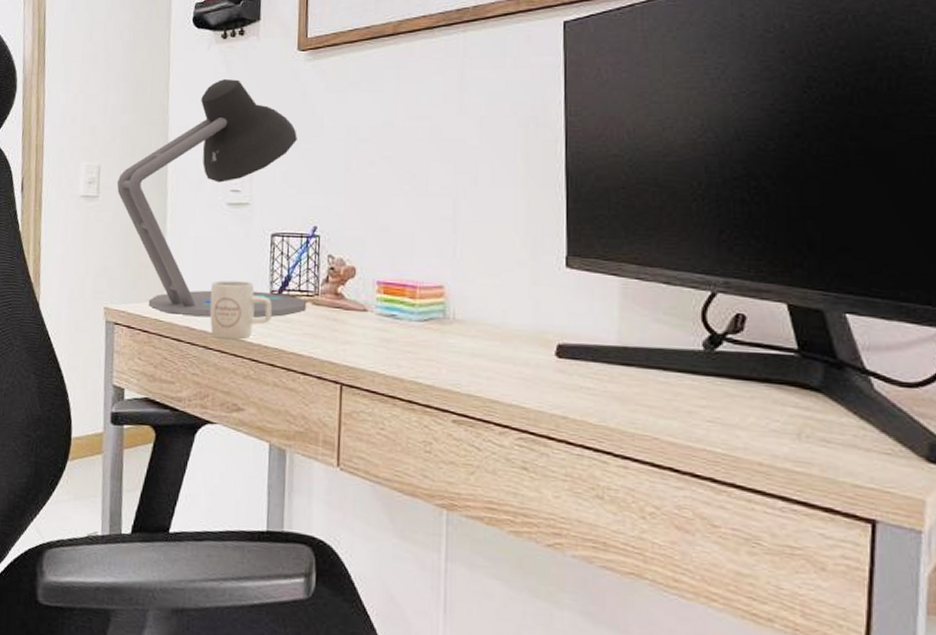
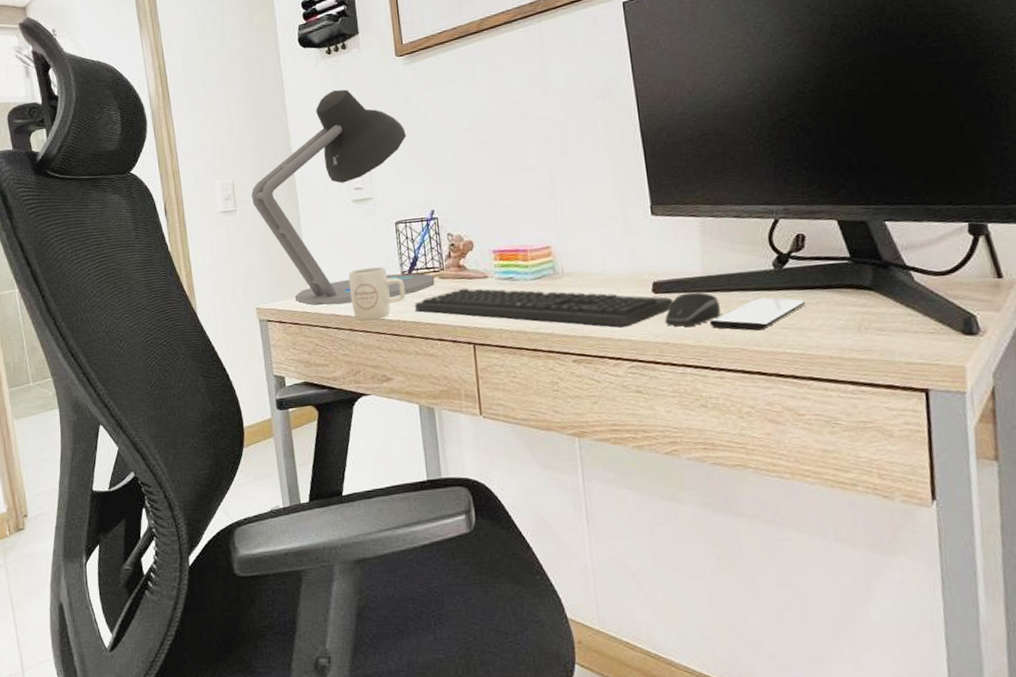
computer keyboard: none [280,319,578,390] -> present [415,288,673,326]
computer mouse: none [566,362,633,402] -> present [665,292,720,327]
phone: none [619,381,737,419] -> present [710,297,806,331]

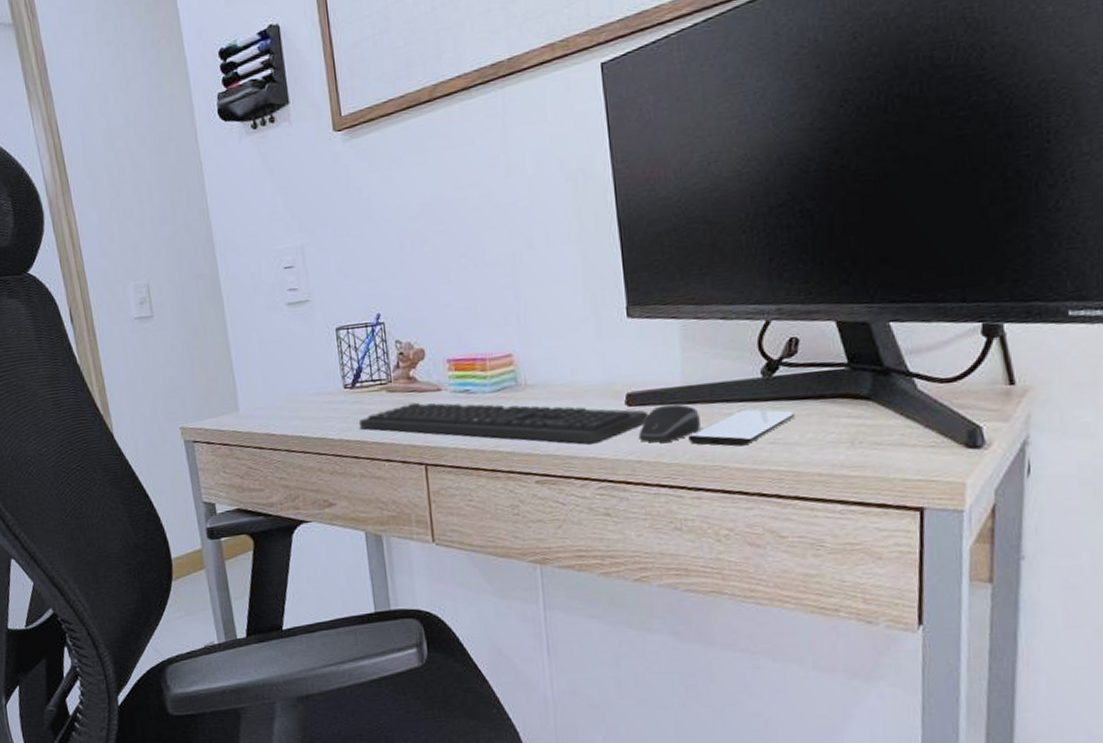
desk lamp: present [251,89,434,305] -> none [169,171,381,423]
mug: present [348,267,406,322] -> none [283,379,349,441]

